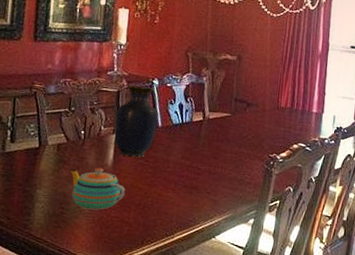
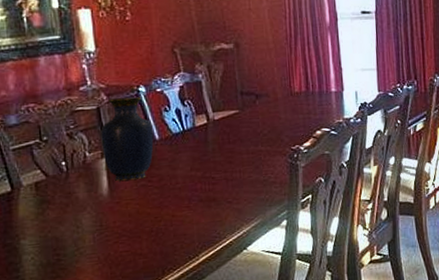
teapot: present [69,168,126,210] -> none [56,200,132,250]

